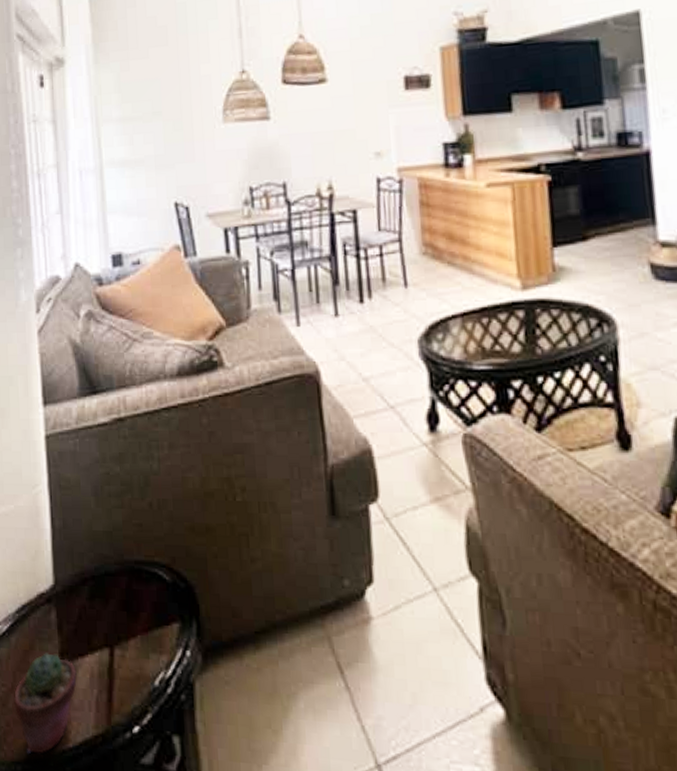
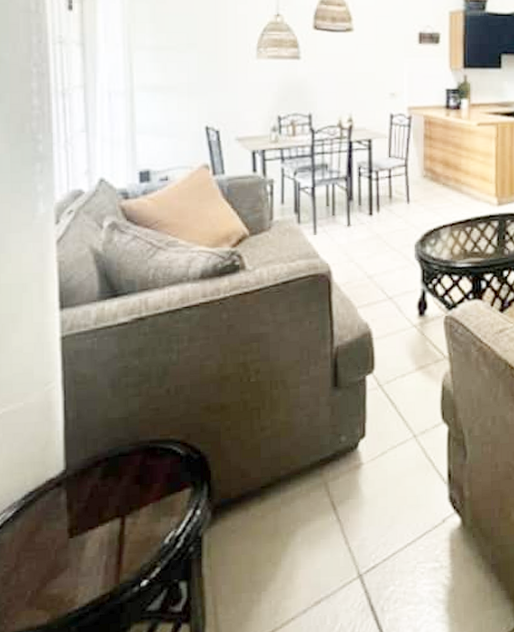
potted succulent: present [13,653,77,755] -> none [16,530,86,623]

